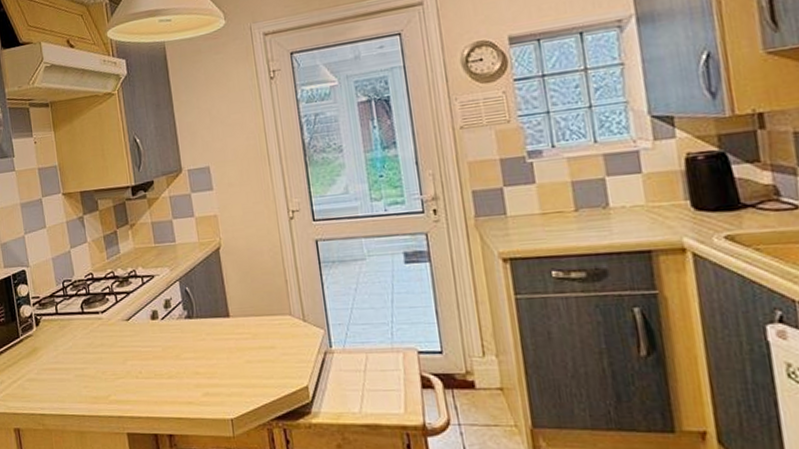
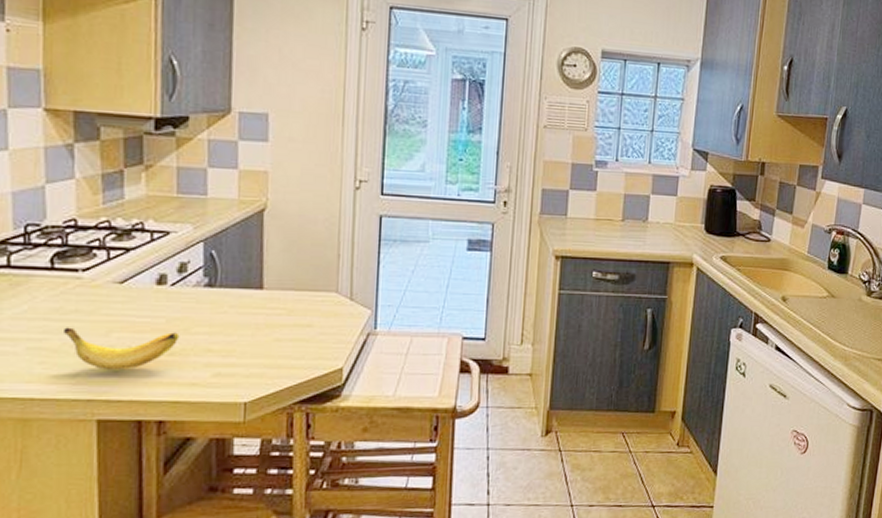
banana: none [95,358,174,392] -> present [62,327,180,371]

